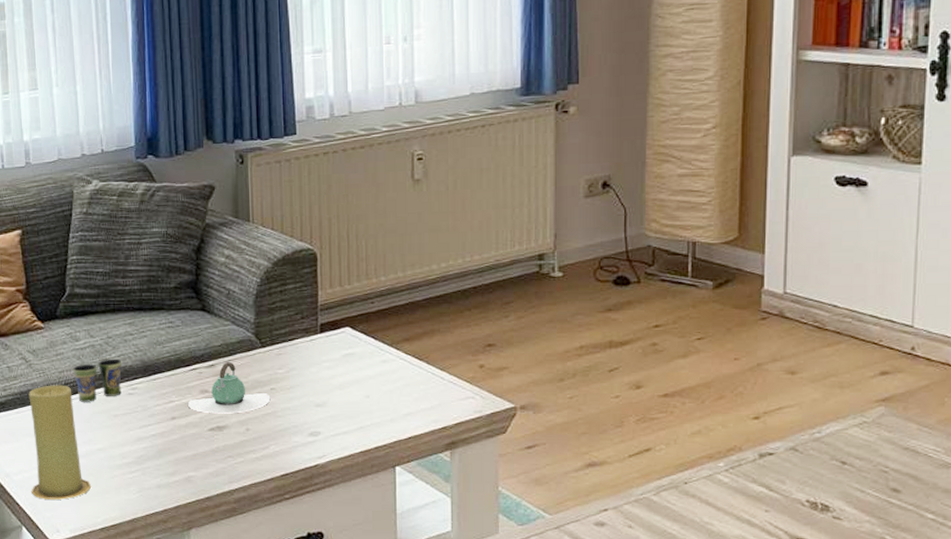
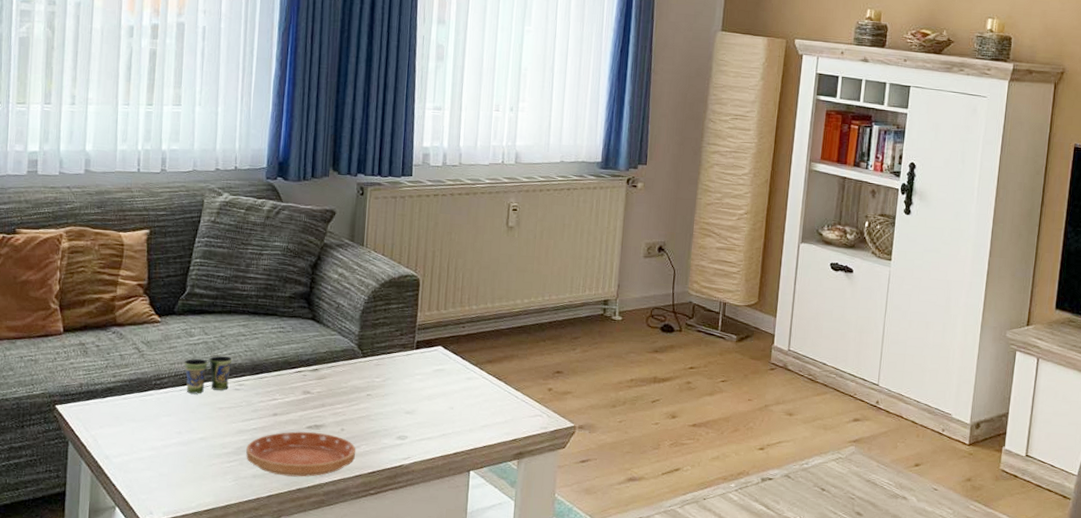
candle: present [28,385,92,500] -> none [129,375,190,484]
saucer: none [147,434,265,484] -> present [246,431,356,477]
teapot: present [188,361,271,414] -> none [290,367,366,414]

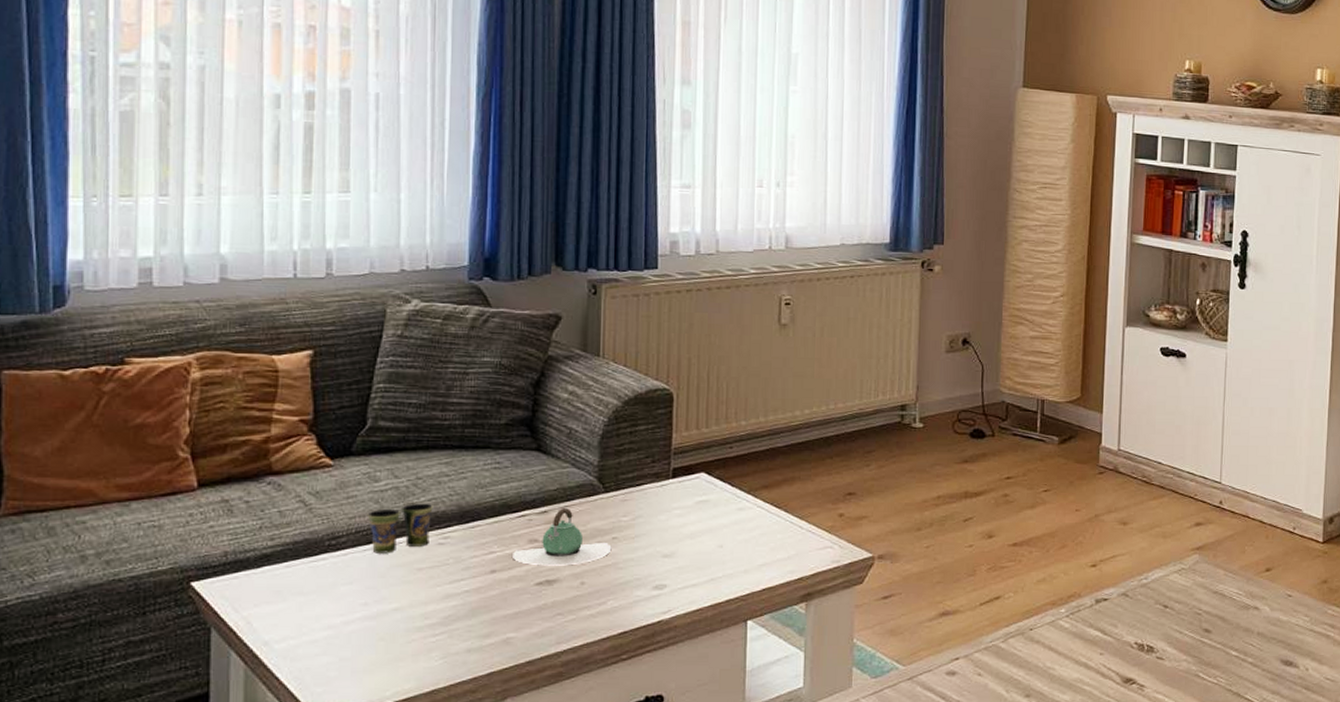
saucer: present [246,431,356,477] -> none [457,589,602,647]
teapot: none [290,367,366,414] -> present [513,507,612,566]

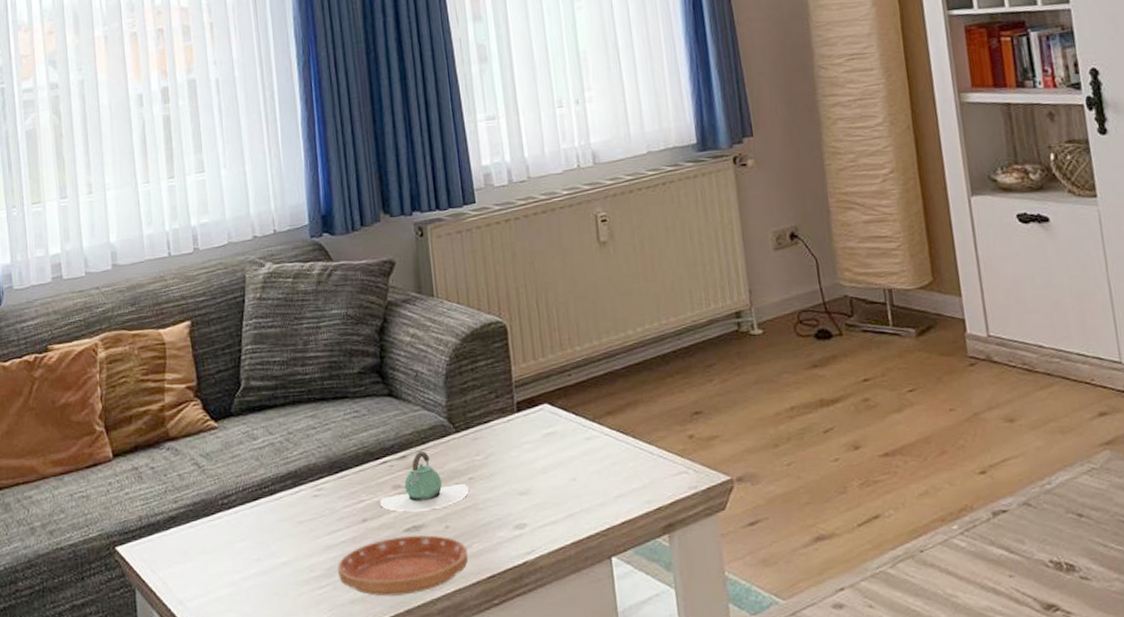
cup: present [367,503,433,554] -> none [250,456,306,509]
saucer: none [457,589,602,647] -> present [338,535,468,597]

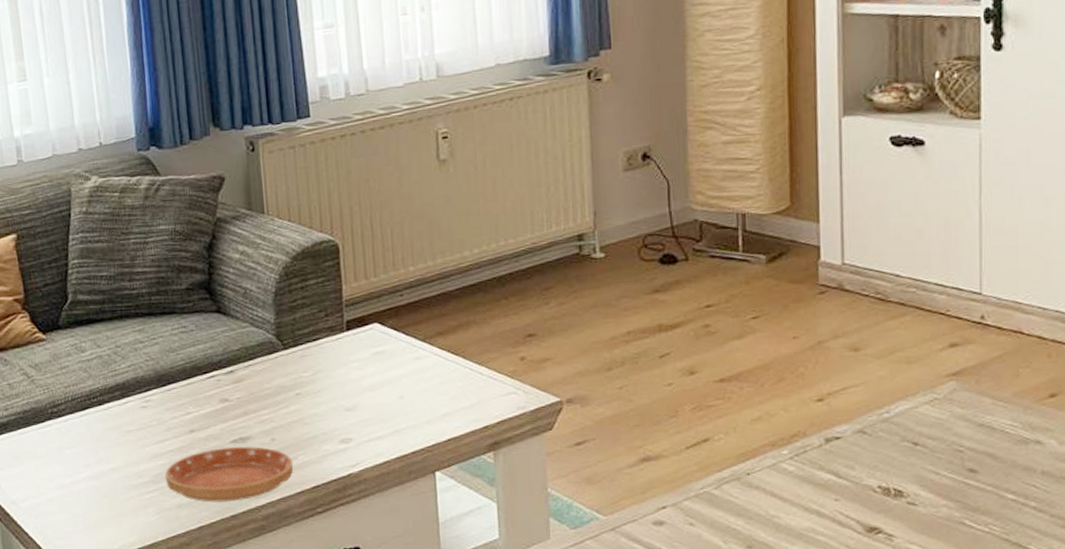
teapot: present [380,450,470,512] -> none [207,366,297,424]

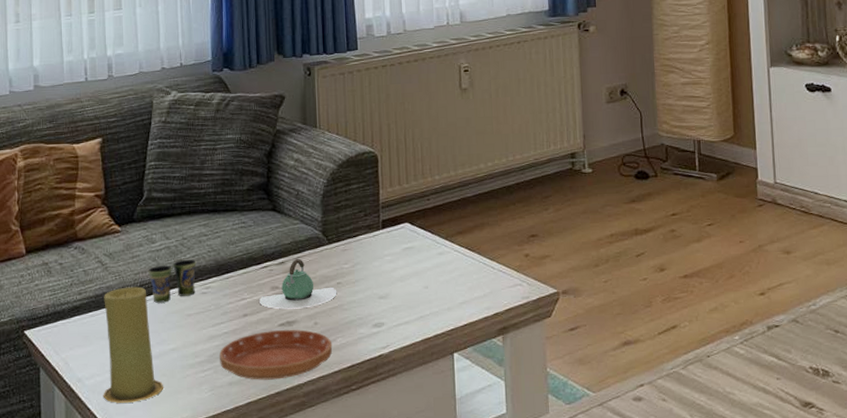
candle: none [32,401,107,527] -> present [103,286,164,403]
cup: none [79,369,134,419] -> present [147,259,197,303]
teapot: none [207,366,297,424] -> present [259,258,337,309]

